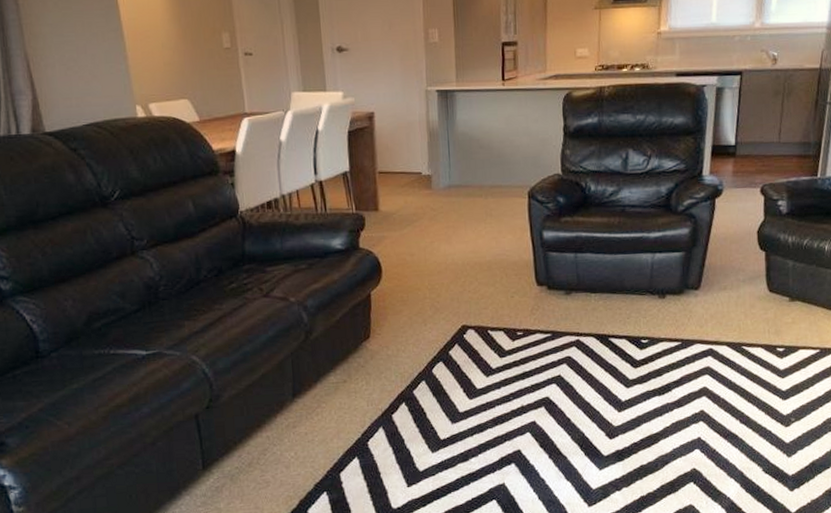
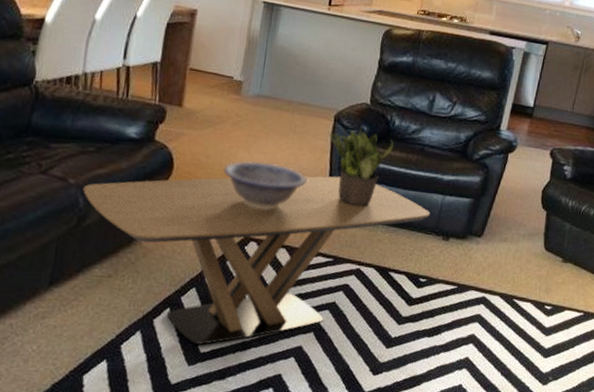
coffee table: none [304,252,642,433] -> present [82,176,430,345]
decorative bowl: none [429,250,512,297] -> present [223,161,307,210]
potted plant: none [525,196,593,278] -> present [328,124,394,206]

